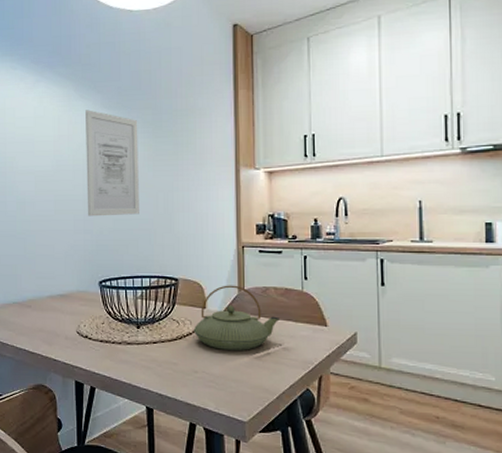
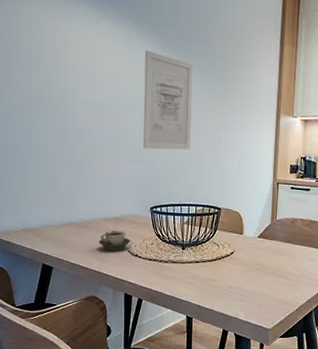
cup: none [45,308,80,333] -> present [99,230,131,252]
teapot: present [193,285,280,351] -> none [231,215,304,271]

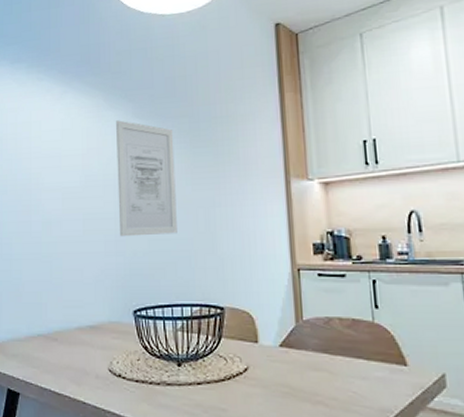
cup: present [99,230,131,252] -> none [73,342,112,371]

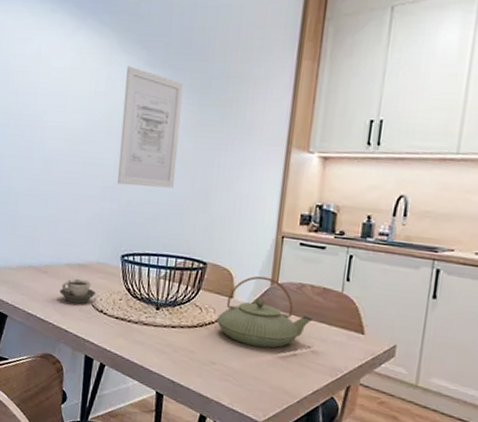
cup: none [73,342,112,371] -> present [59,278,96,304]
teapot: none [243,315,348,396] -> present [216,276,313,348]

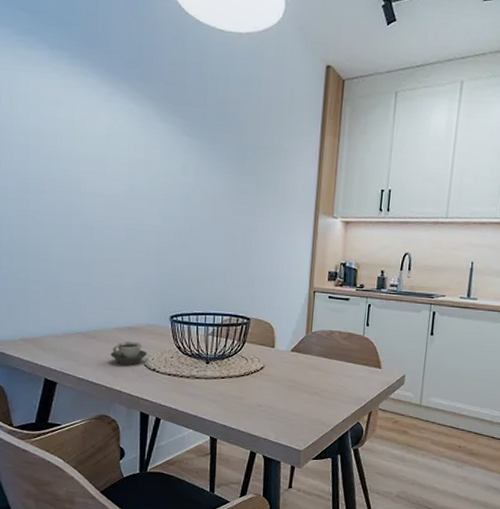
wall art: present [117,66,184,188] -> none [162,134,221,252]
teapot: present [216,276,313,348] -> none [260,327,341,388]

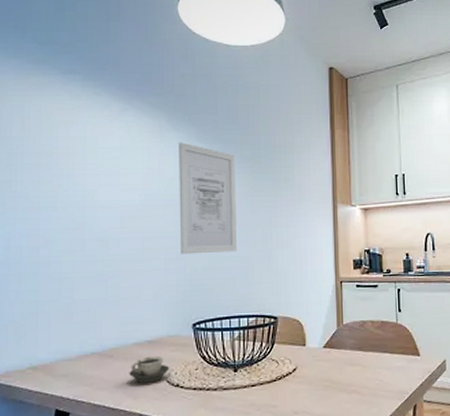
wall art: none [162,134,221,252] -> present [179,142,237,255]

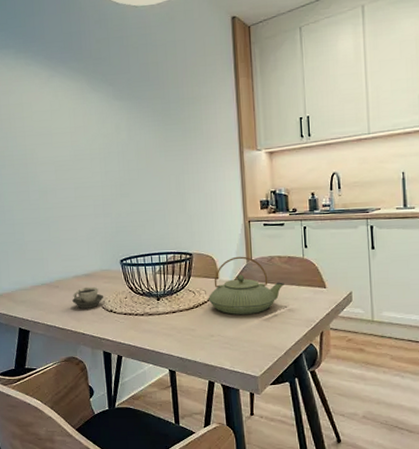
wall art: present [179,142,237,255] -> none [99,101,154,201]
teapot: none [293,320,377,388] -> present [208,256,284,315]

